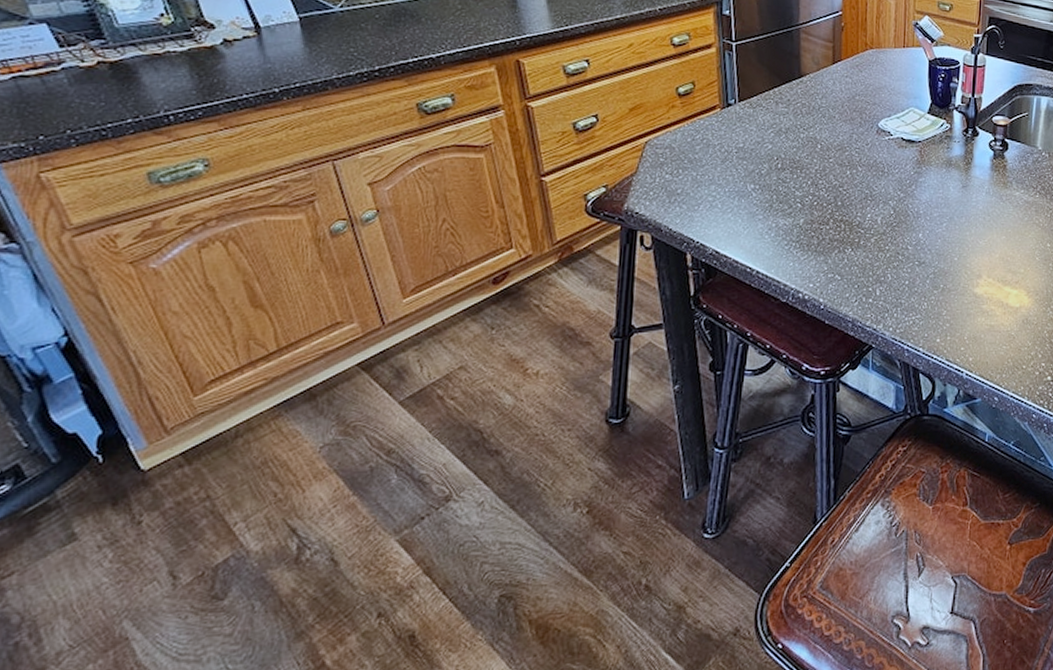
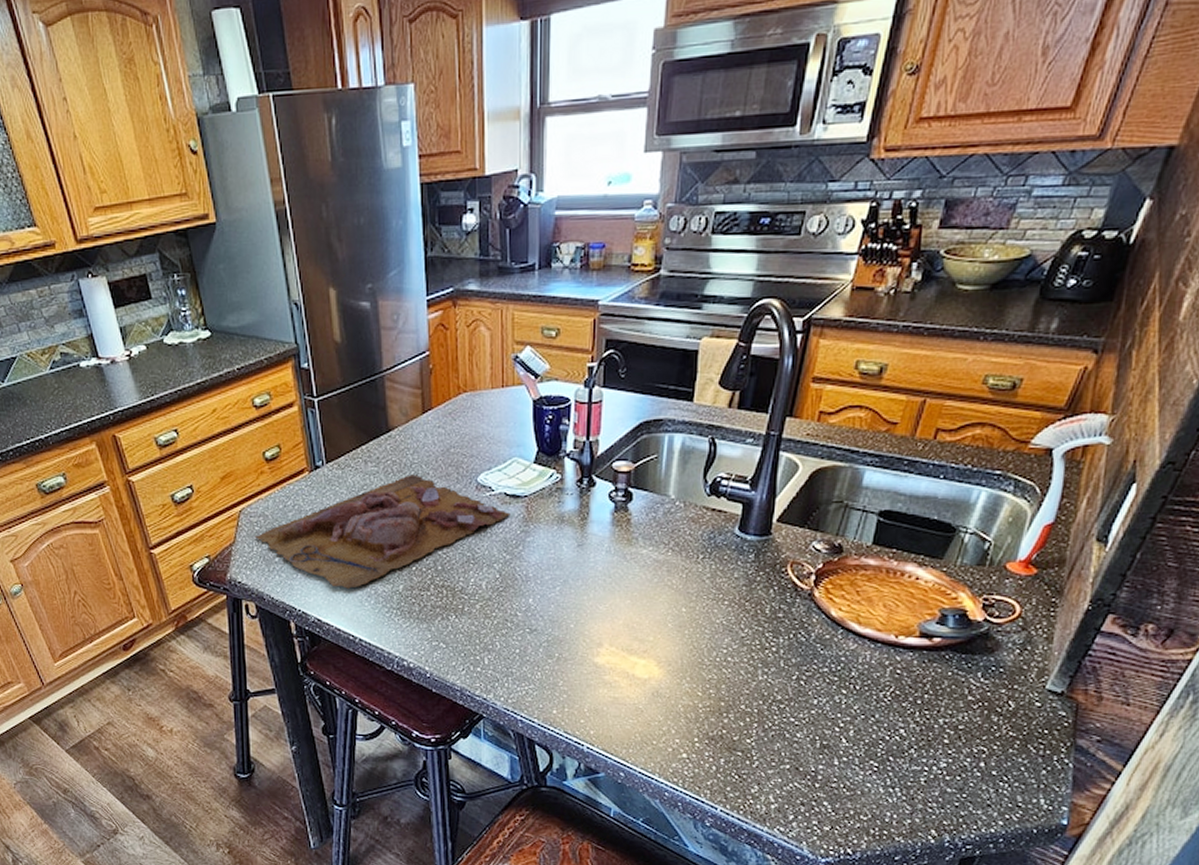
cutting board: none [658,117,906,222] -> present [254,474,510,589]

